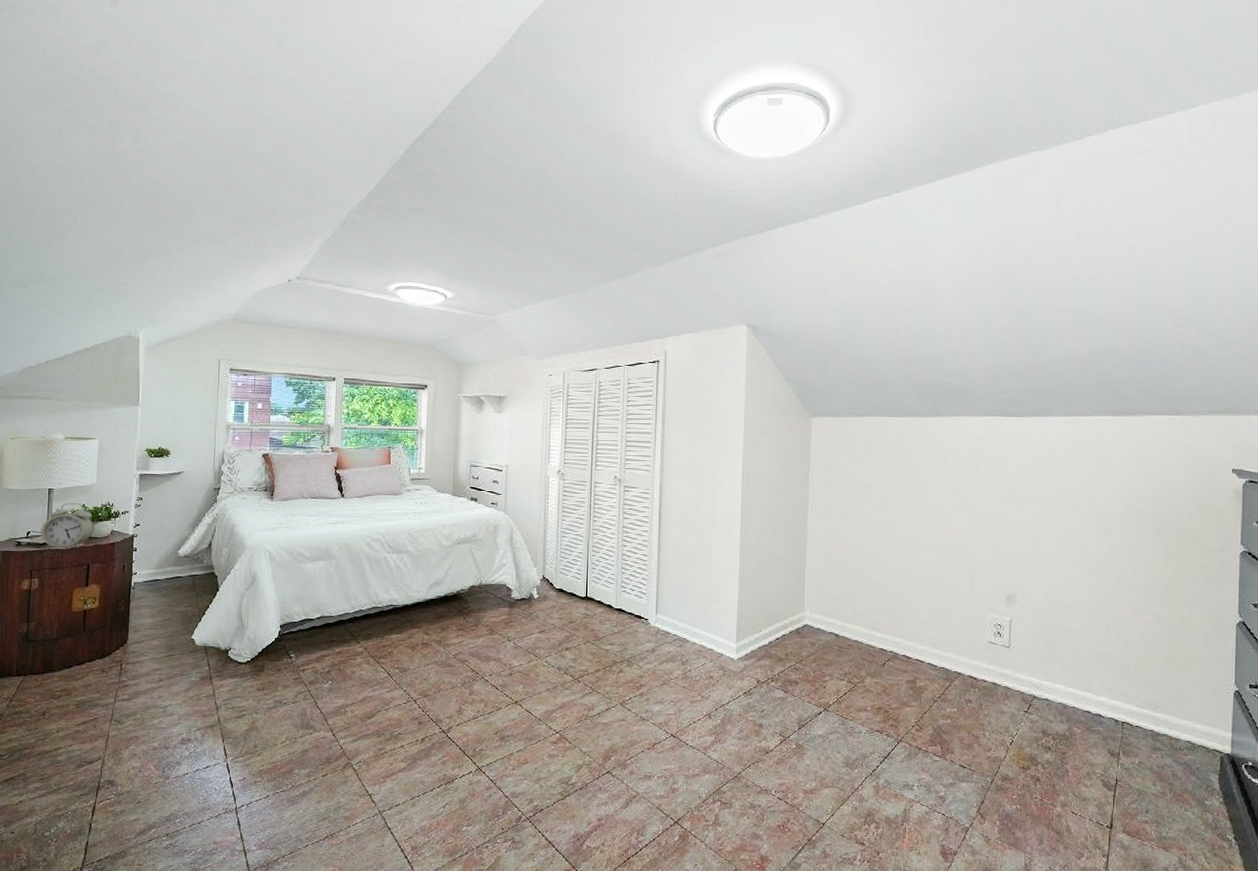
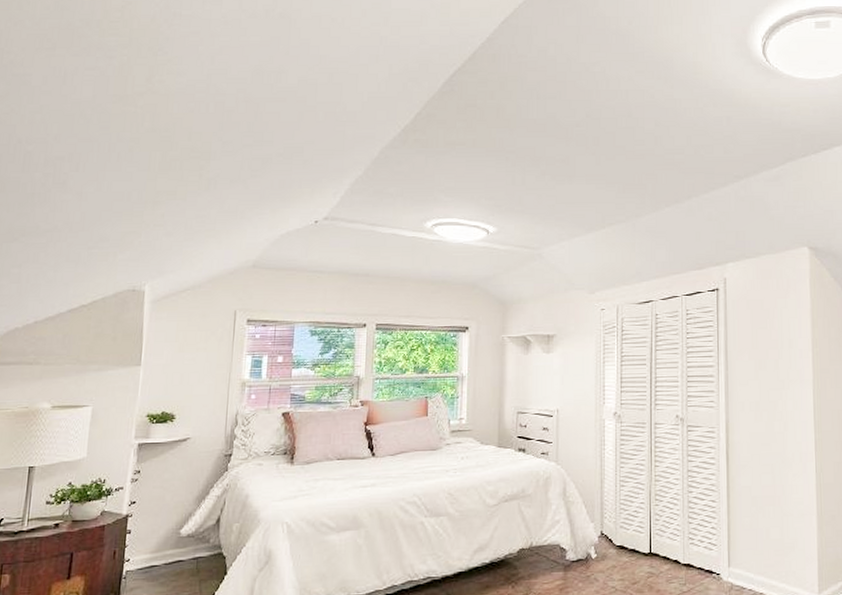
alarm clock: present [41,502,94,549] -> none [16,481,82,537]

